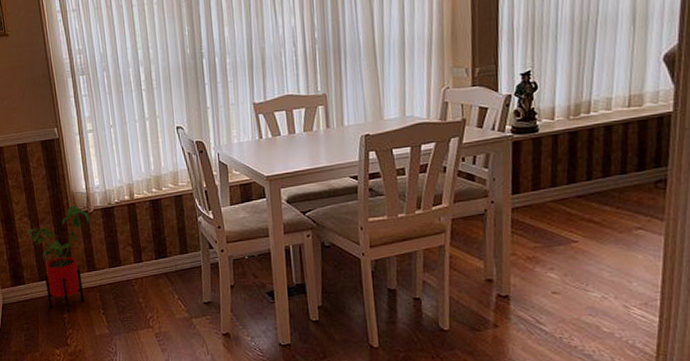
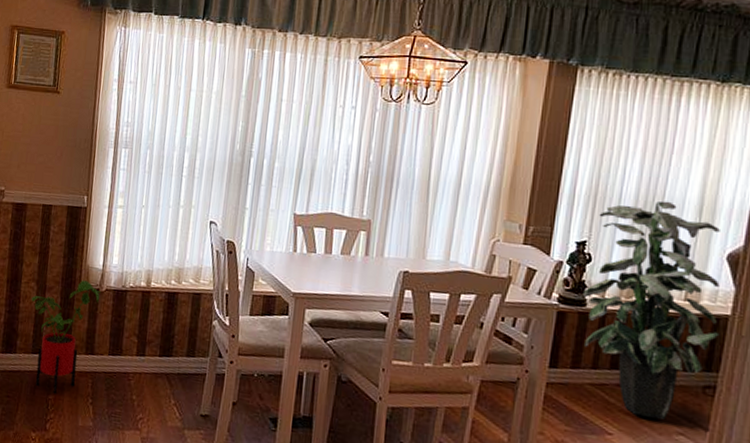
indoor plant: none [534,16,665,220] -> present [583,201,722,420]

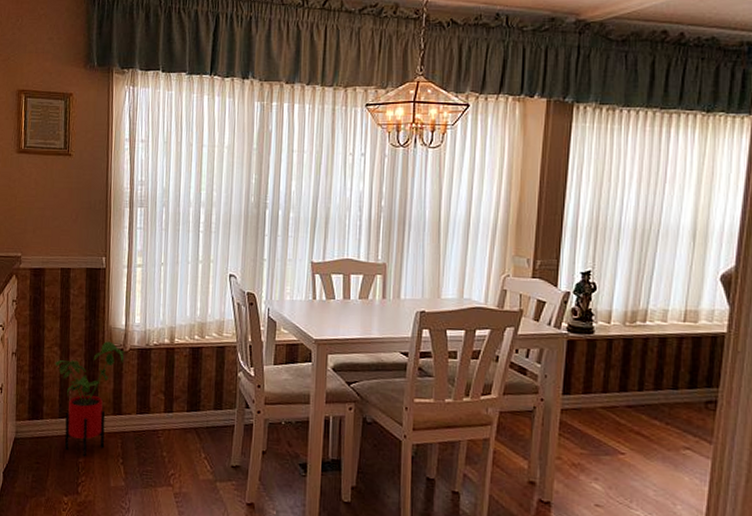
indoor plant: present [583,201,722,420] -> none [591,228,718,436]

